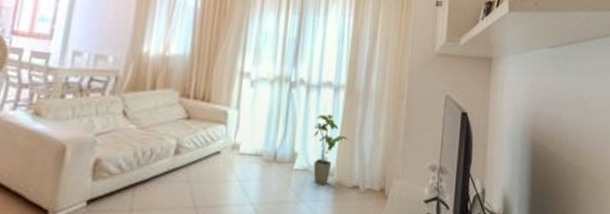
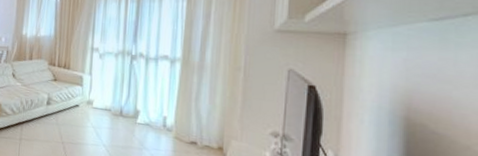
house plant: present [313,113,350,186] -> none [153,81,186,139]

